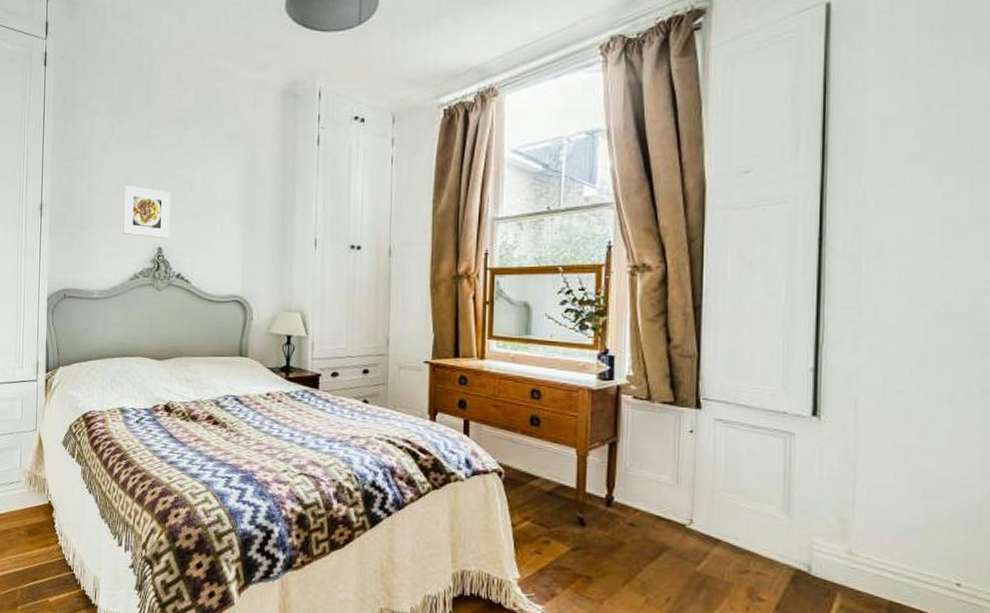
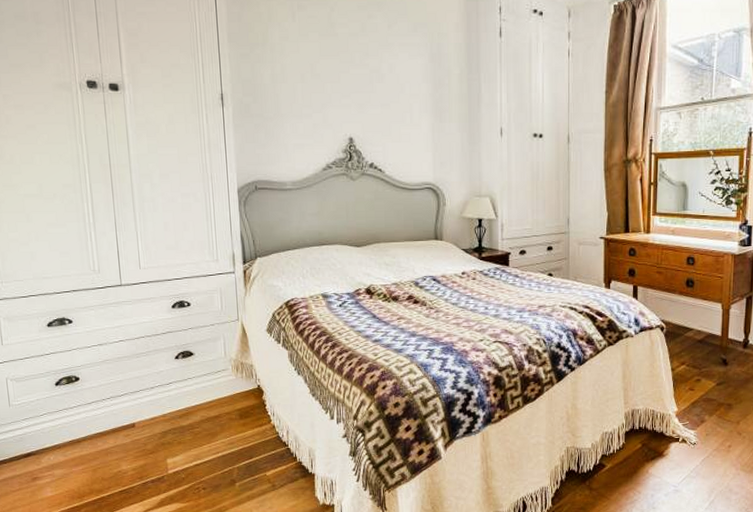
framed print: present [123,185,171,239] -> none [309,75,360,129]

